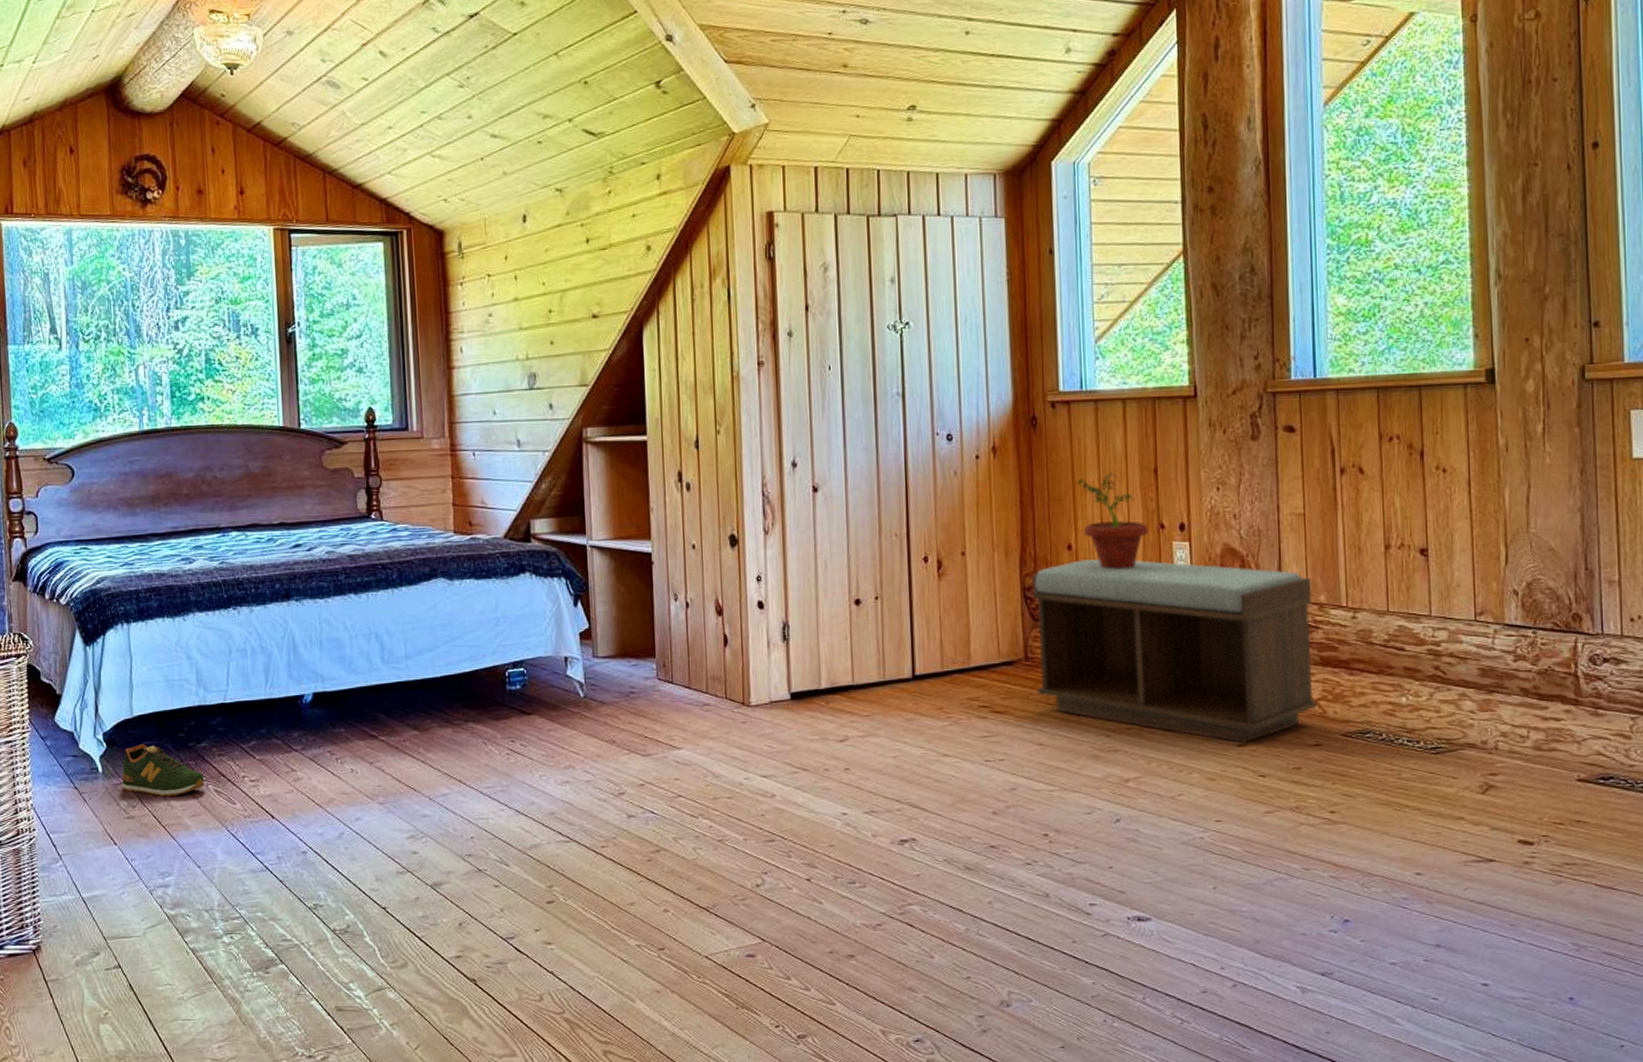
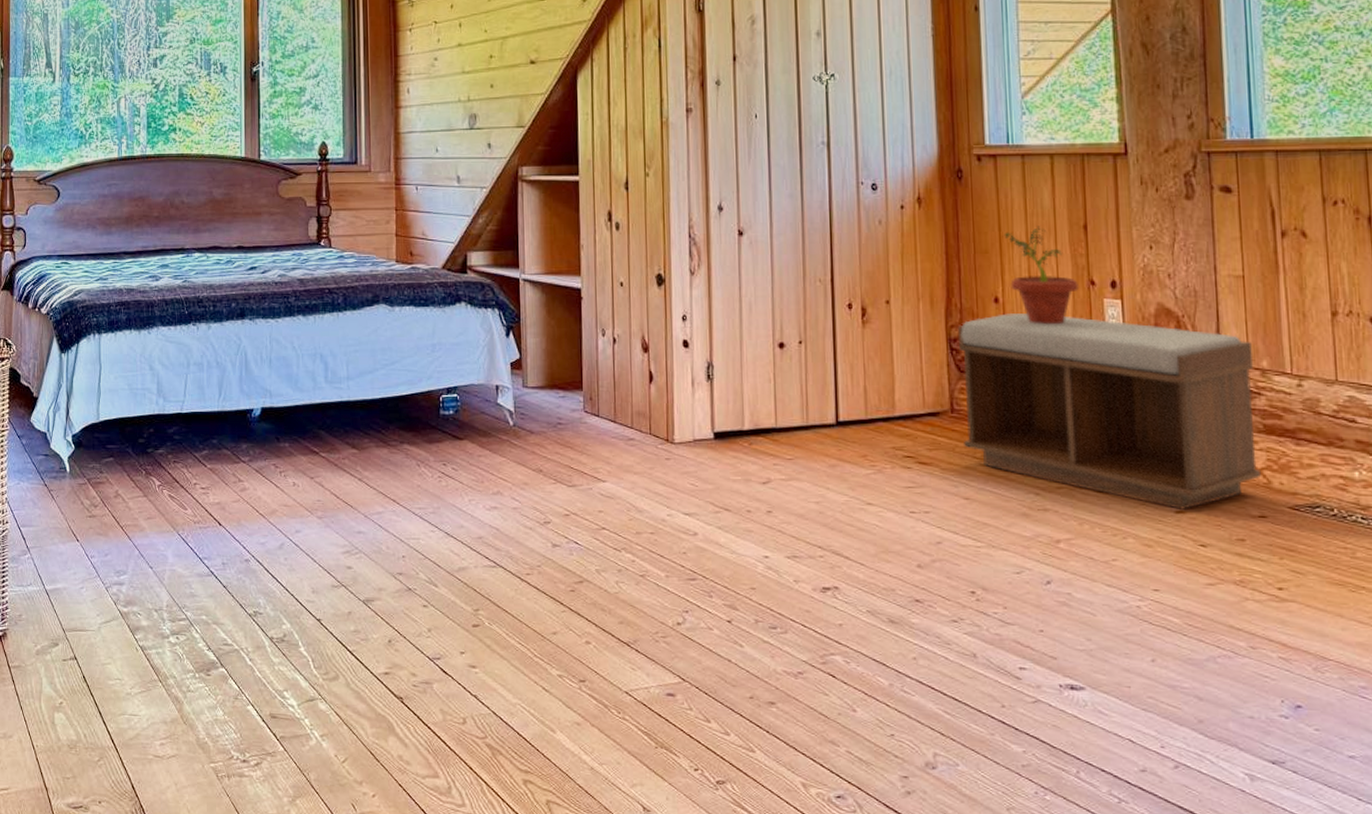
shoe: present [122,744,205,797] -> none [86,447,160,499]

